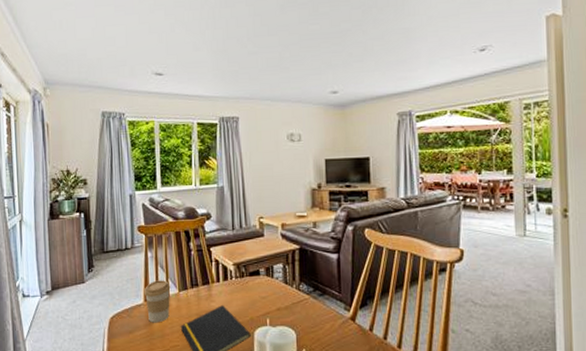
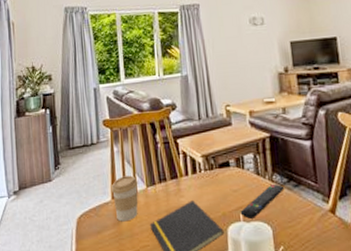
remote control: none [267,293,310,323] -> present [240,184,285,219]

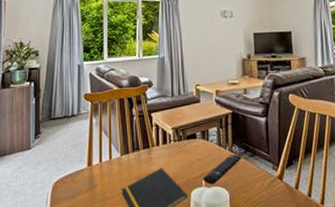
coffee cup: present [111,175,139,222] -> none [87,145,113,187]

